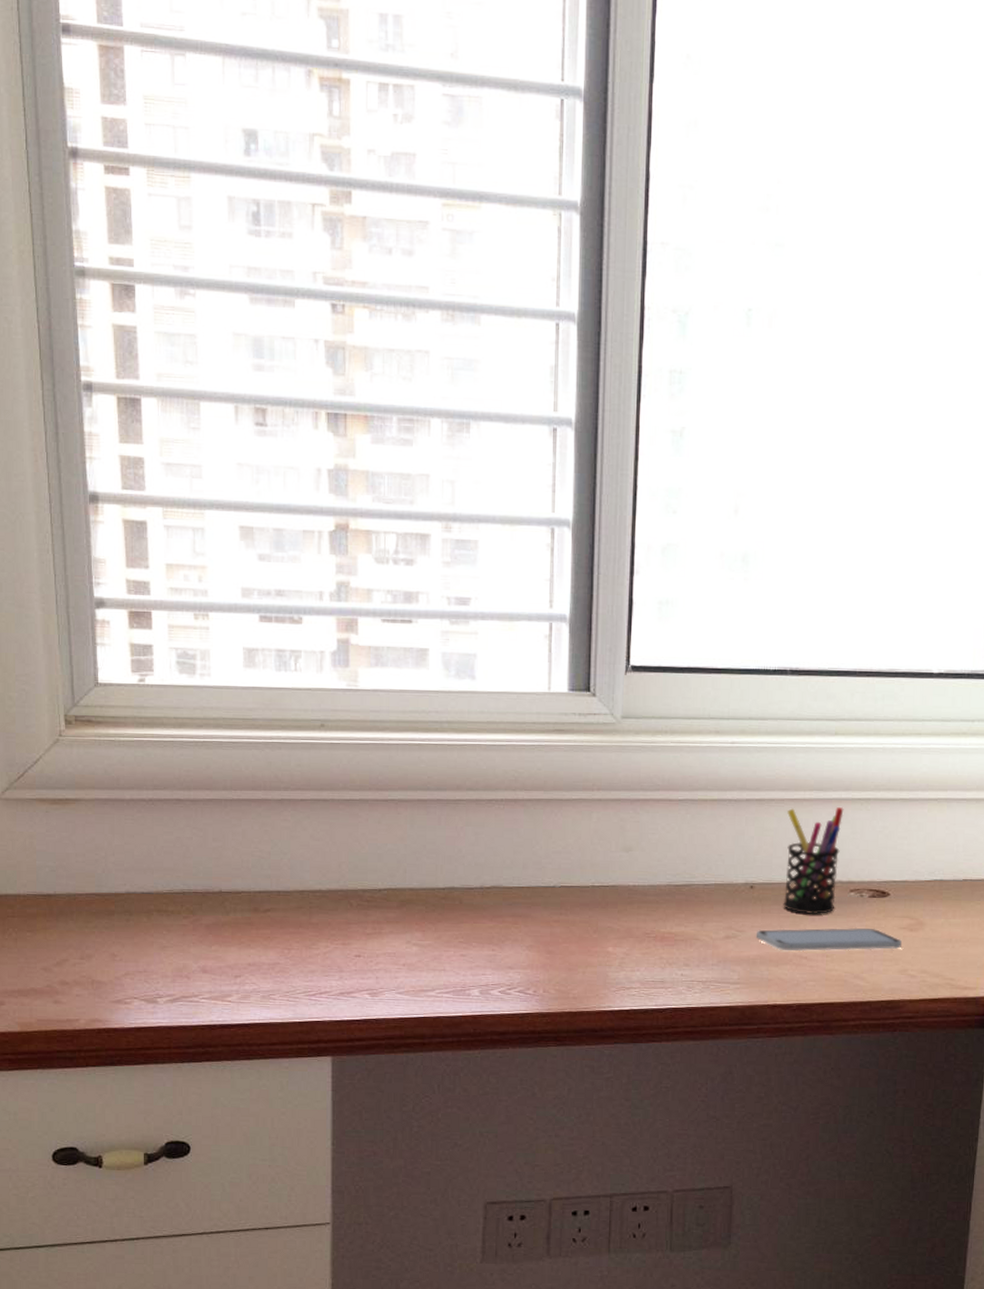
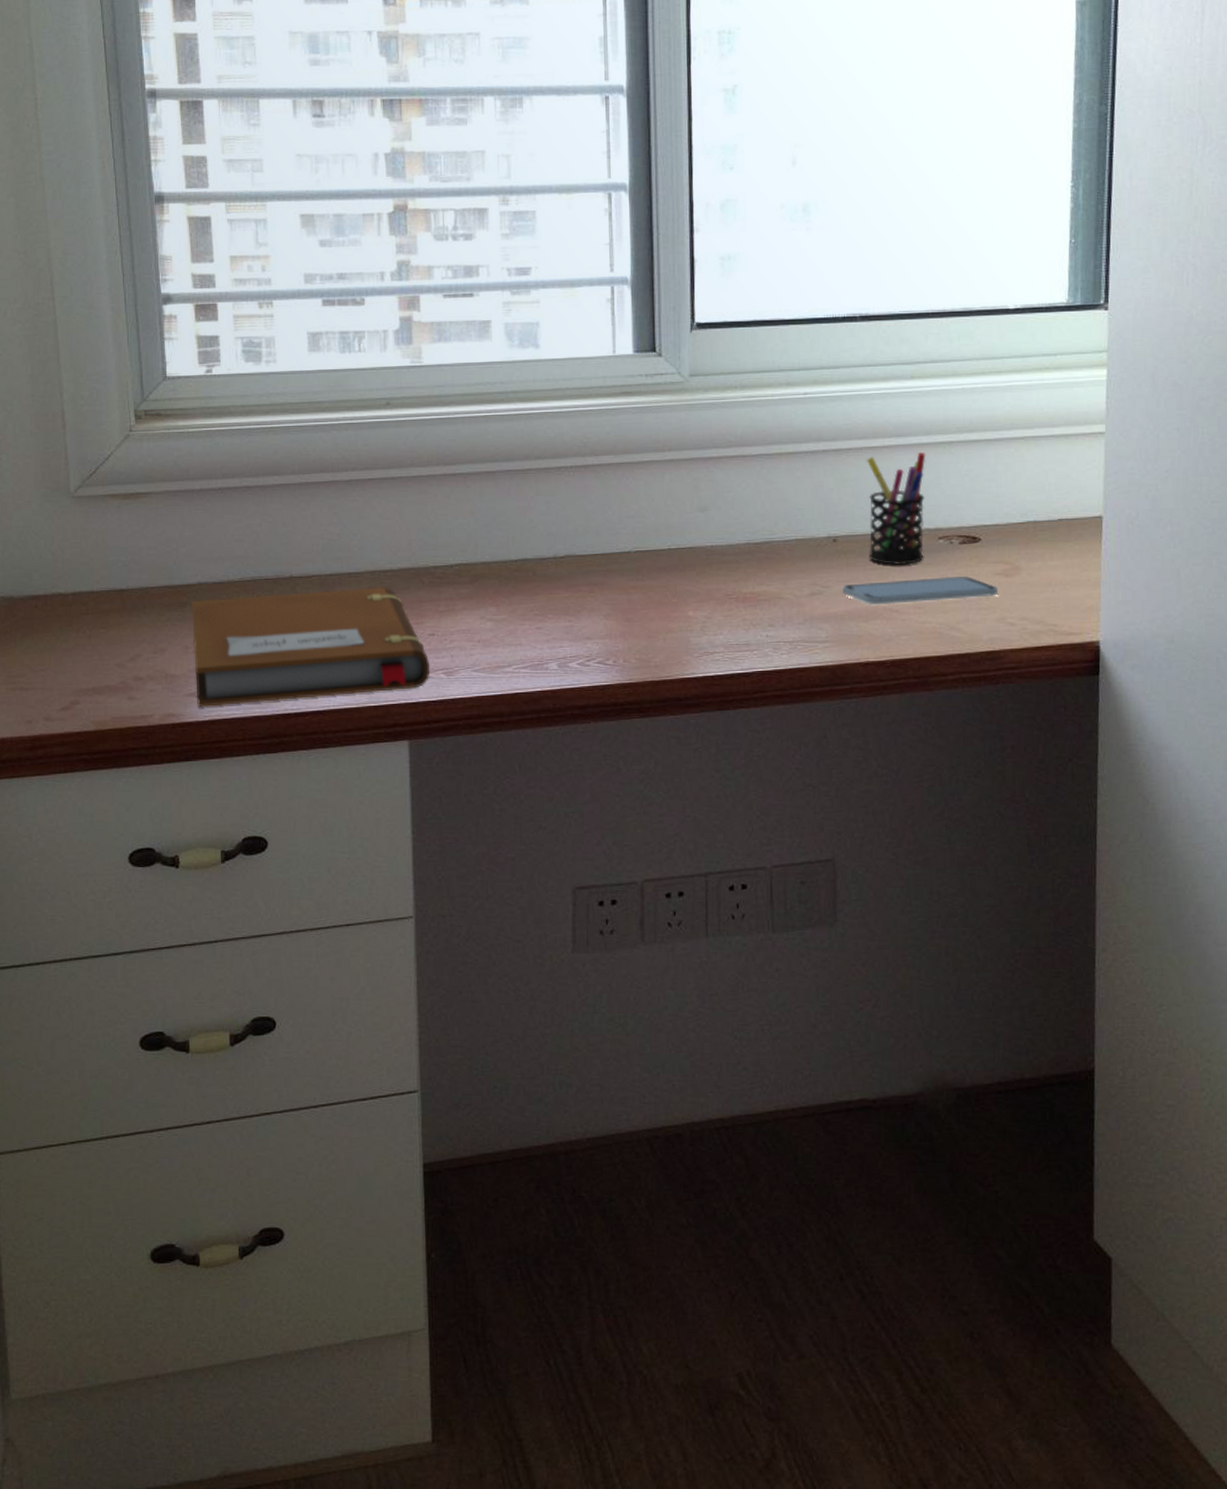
notebook: none [120,906,355,1015] -> present [192,587,430,707]

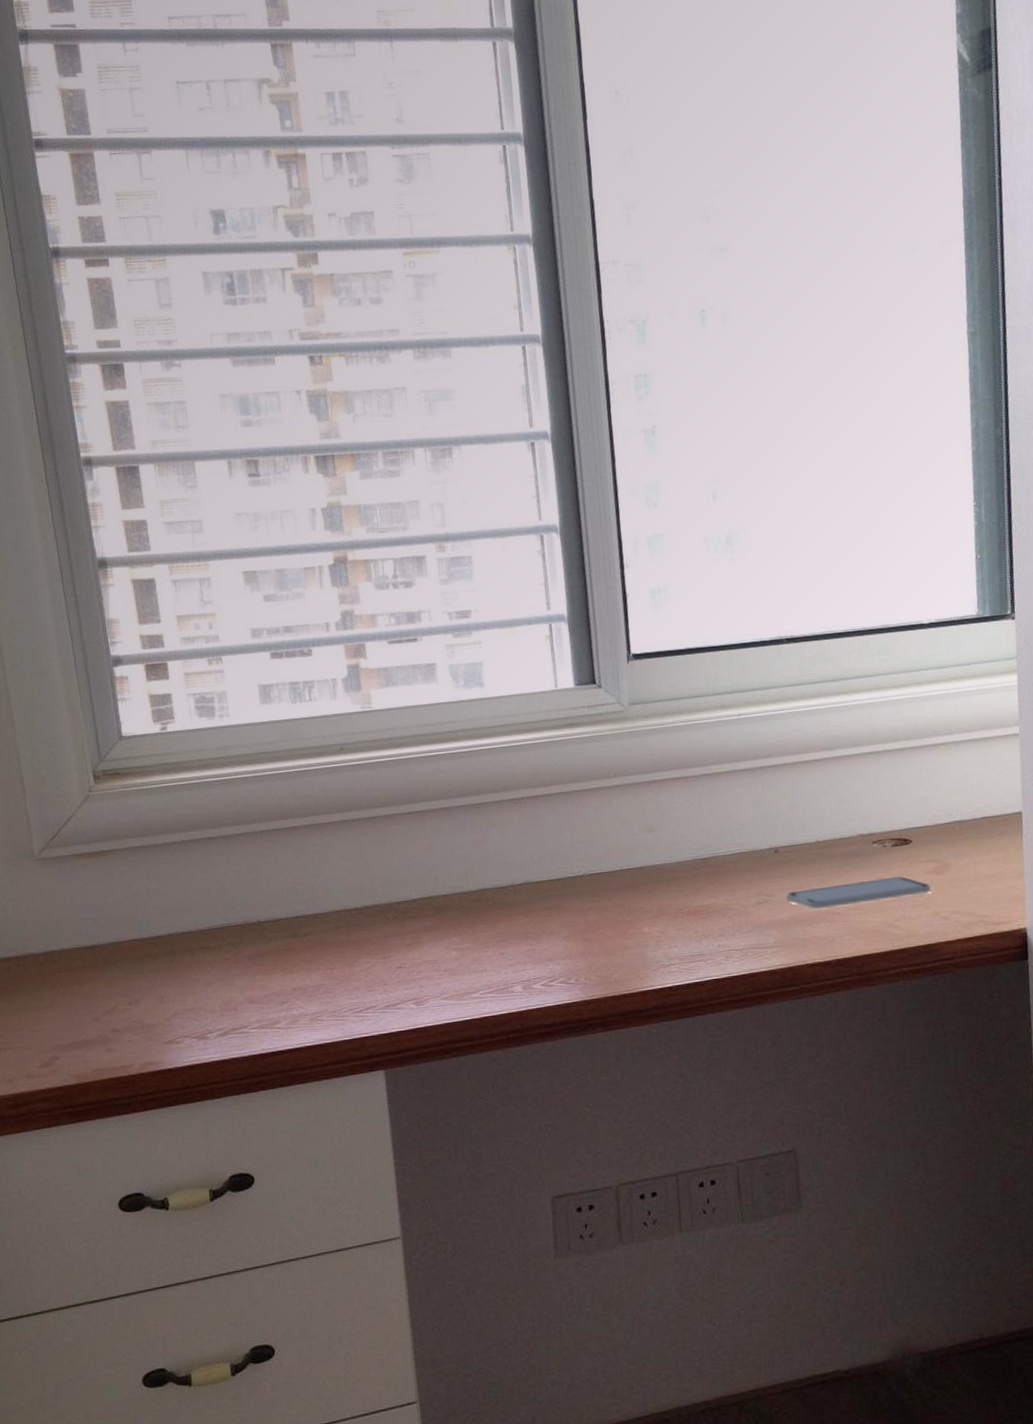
notebook: present [192,587,430,707] -> none [163,924,401,1054]
pen holder: present [867,452,926,566] -> none [801,763,860,871]

